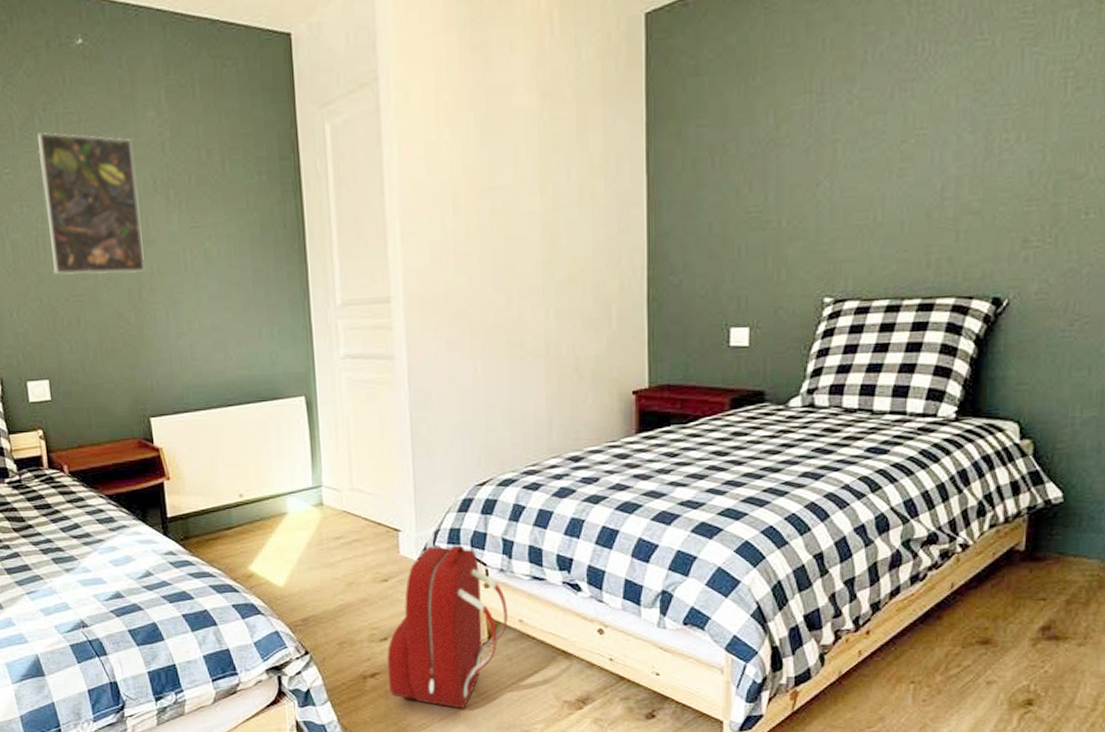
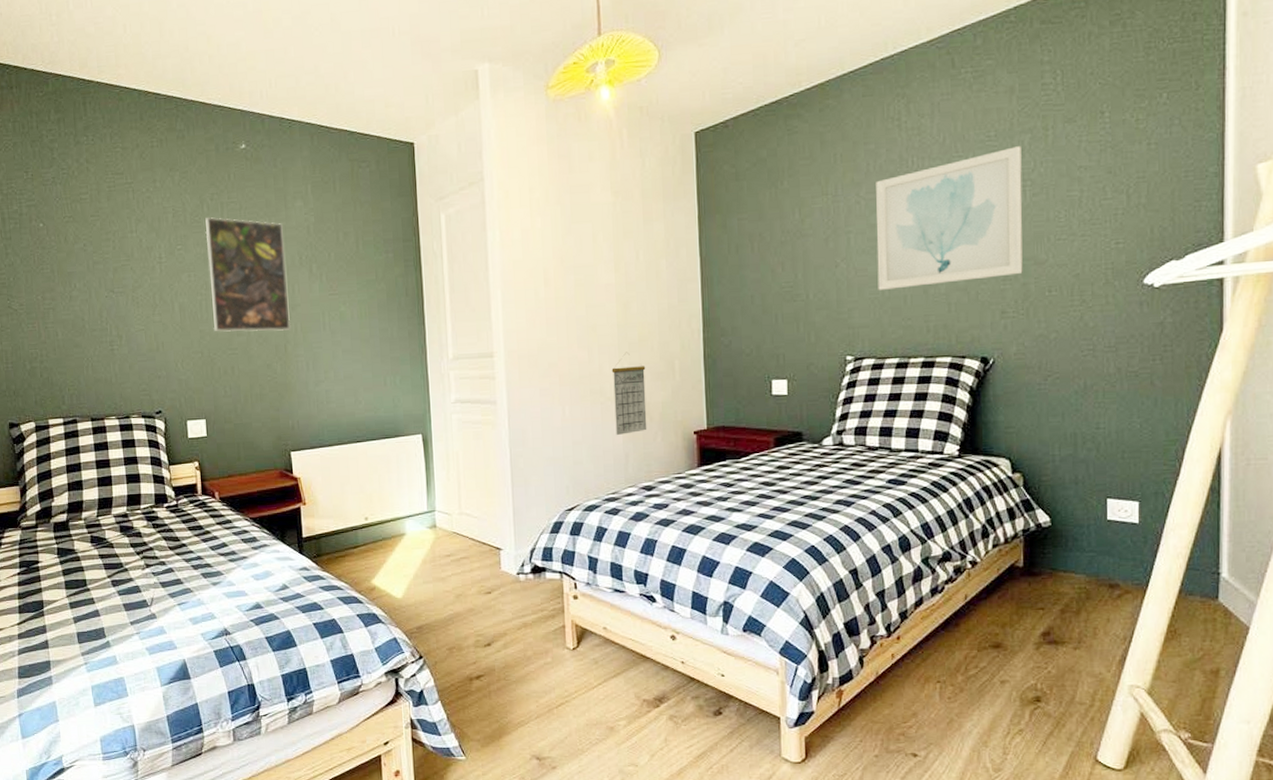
backpack: present [387,545,508,709] -> none [490,562,594,707]
calendar: none [534,294,576,396] -> present [611,352,647,435]
wall art: none [868,24,1066,215] -> present [876,146,1023,290]

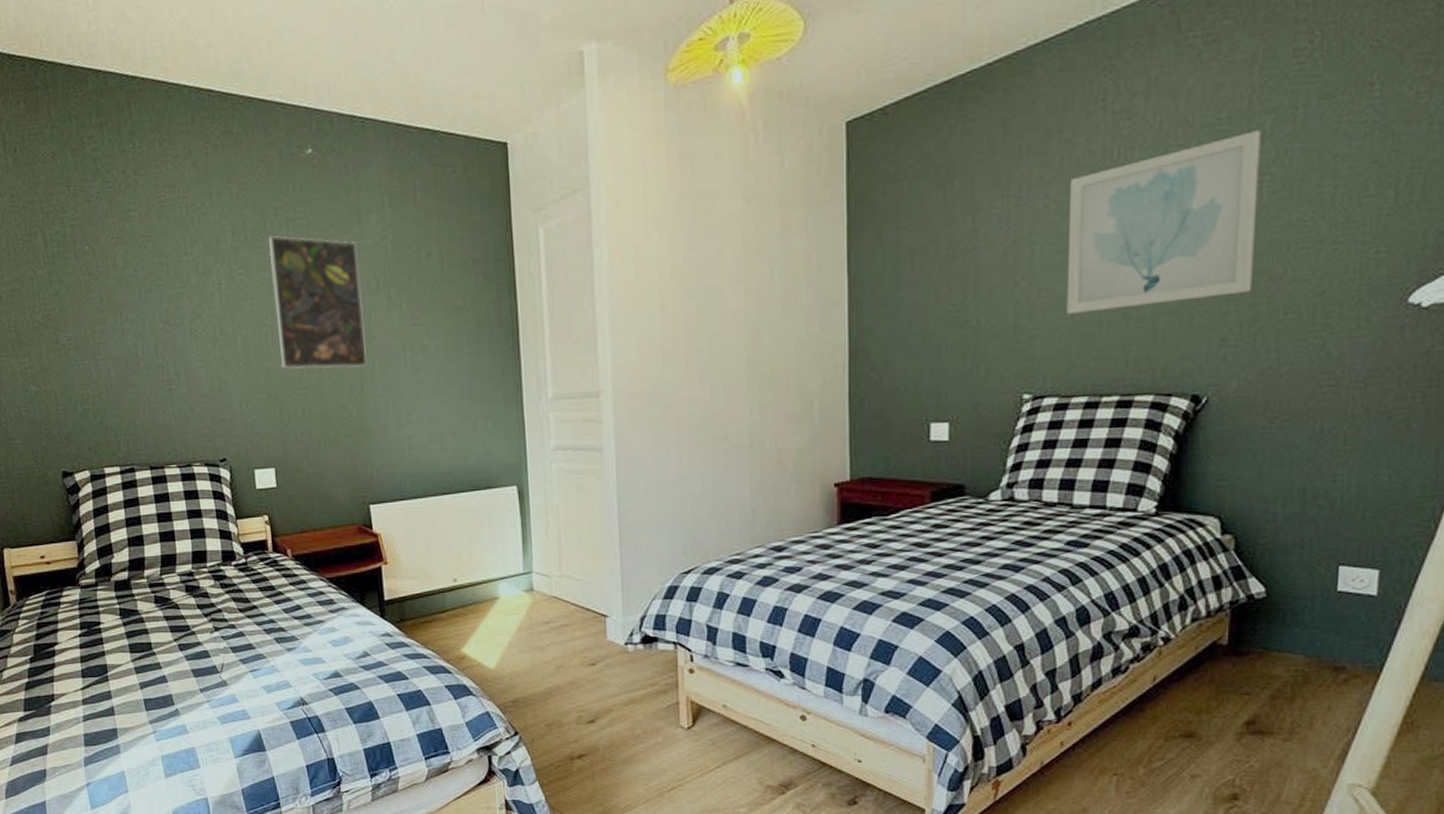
calendar: present [611,352,647,435] -> none [738,390,779,487]

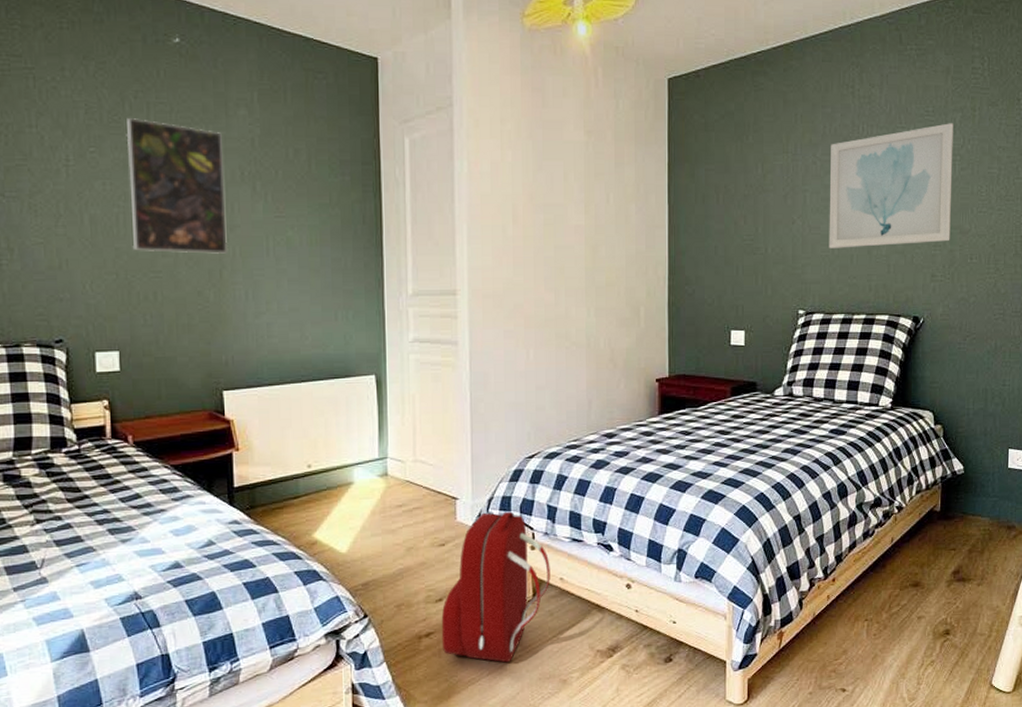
backpack: none [594,631,712,791] -> present [441,511,550,663]

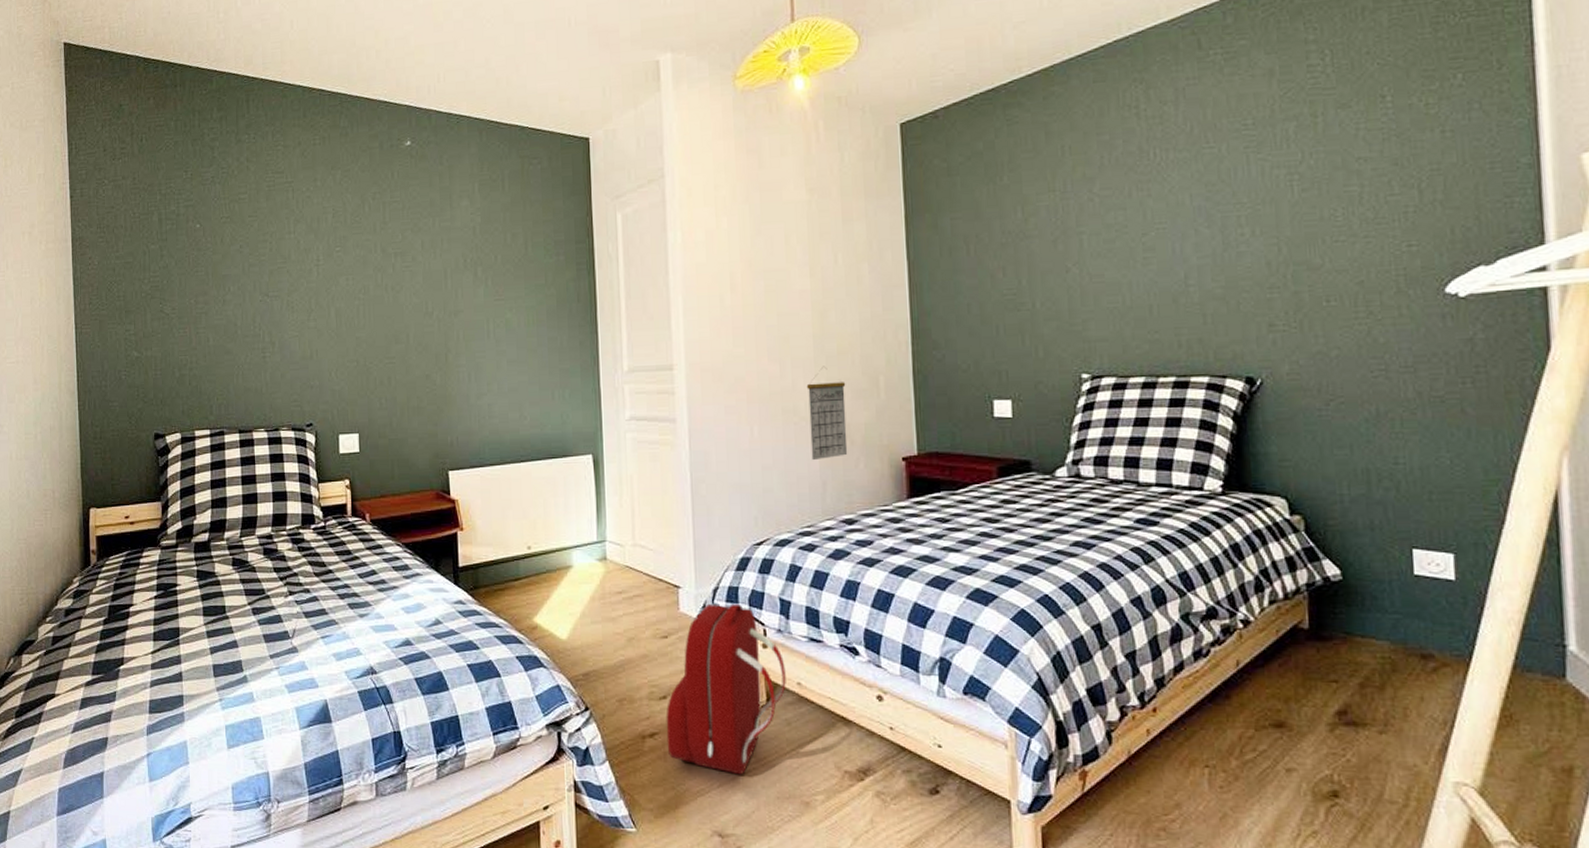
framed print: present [126,117,229,254] -> none [366,217,453,340]
calendar: none [578,296,612,381] -> present [806,366,848,460]
wall art: present [829,123,953,248] -> none [1112,135,1293,299]

